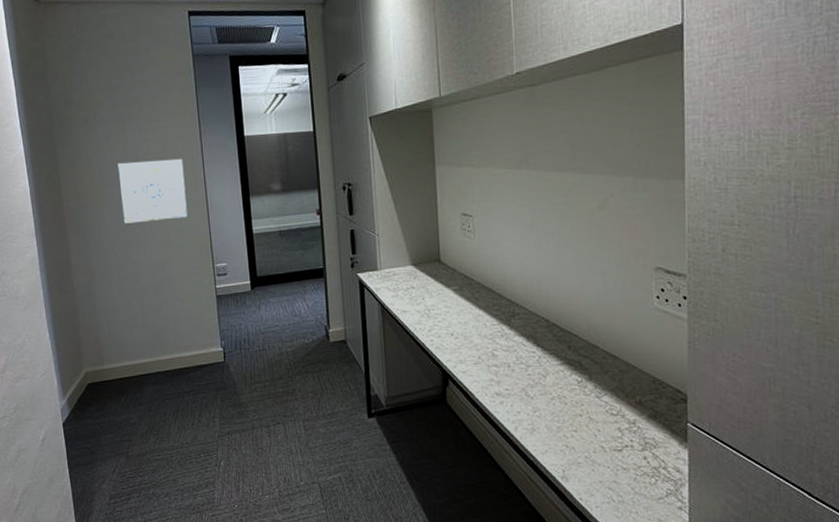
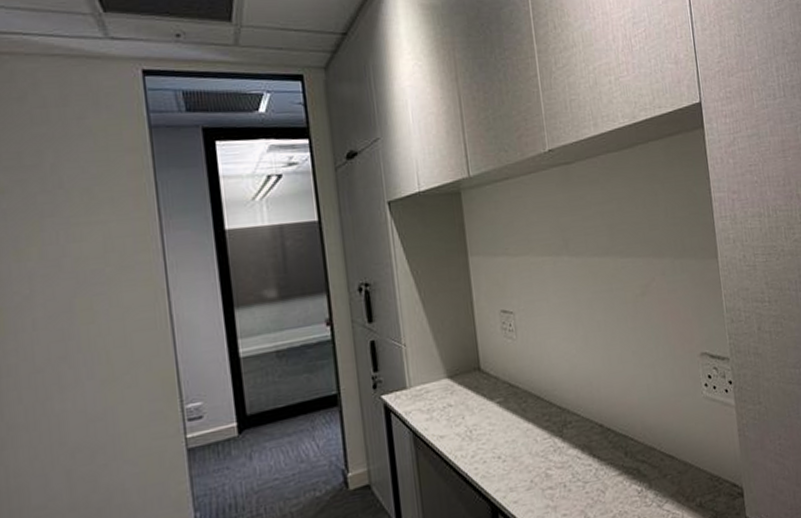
wall art: present [117,158,188,224] -> none [30,263,142,361]

